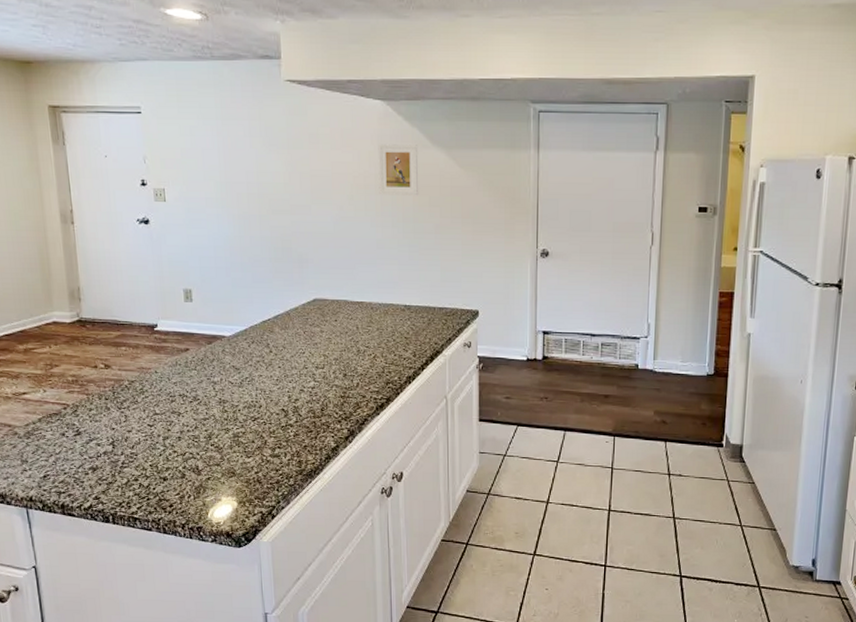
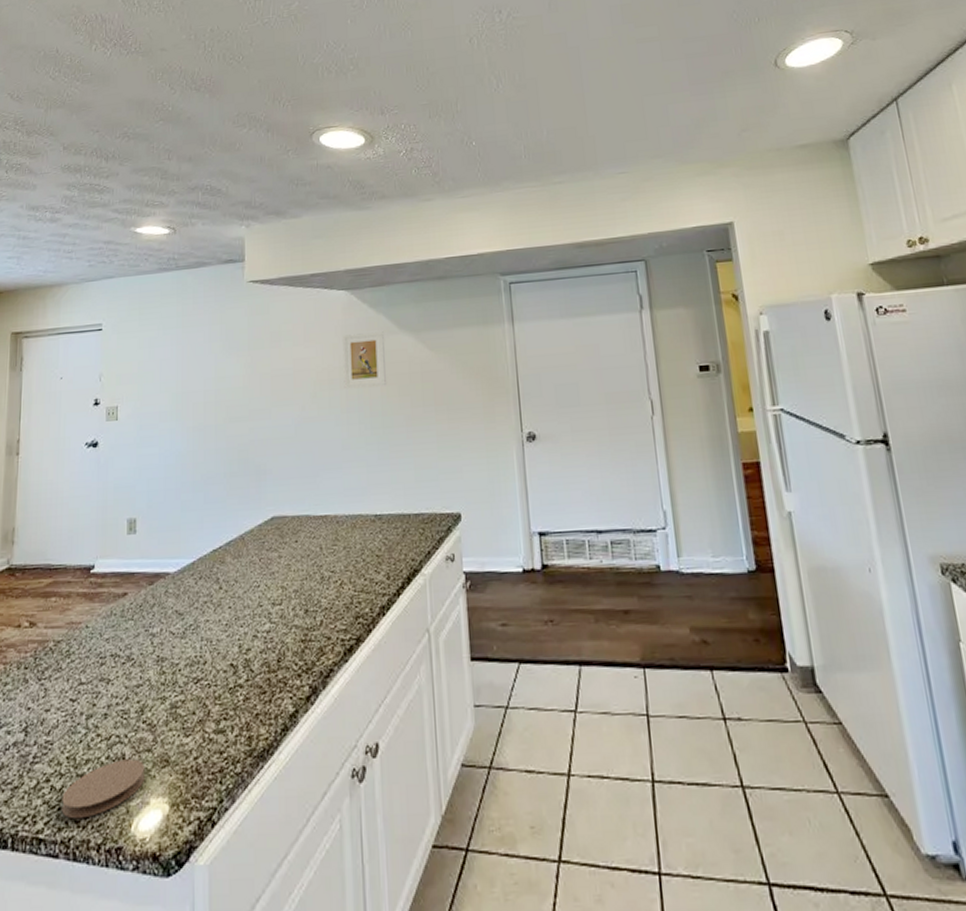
coaster: none [149,470,216,507] -> present [61,759,145,819]

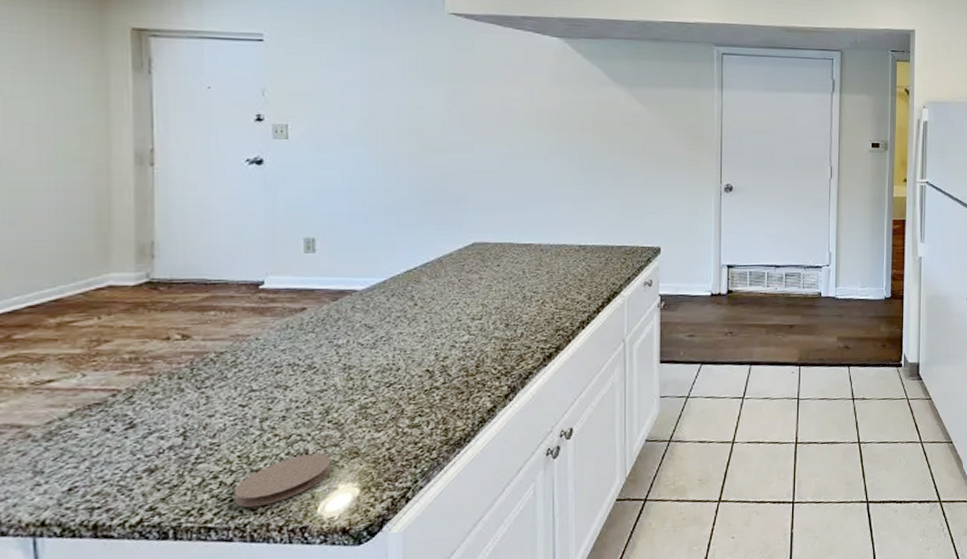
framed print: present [342,331,387,388] -> none [553,81,598,132]

